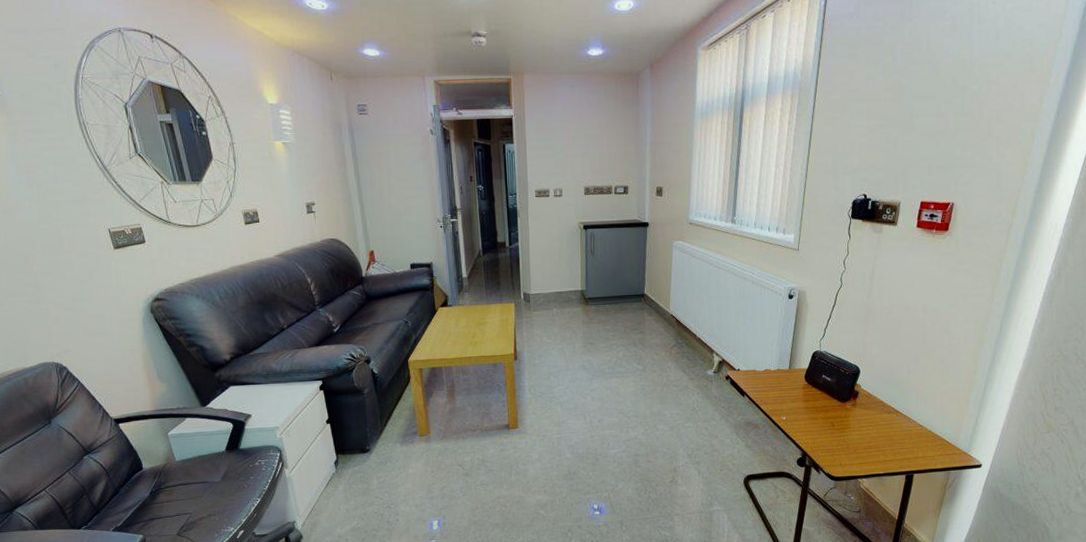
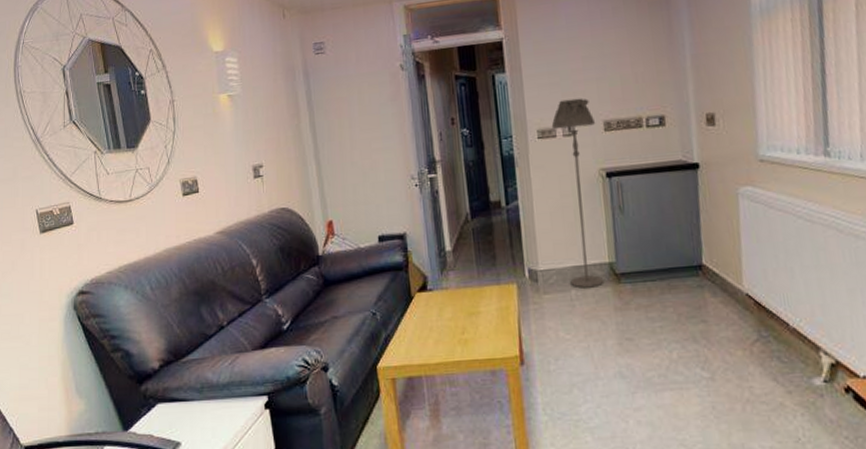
floor lamp: none [546,168,579,308] -> present [551,98,604,288]

